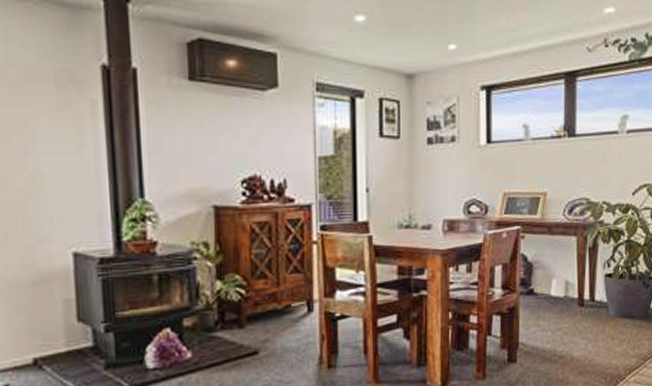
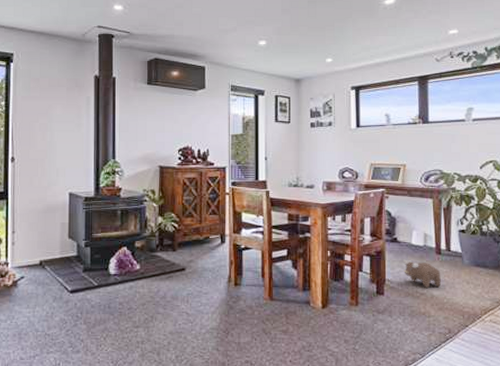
plush toy: none [539,315,583,349] -> present [402,259,441,288]

